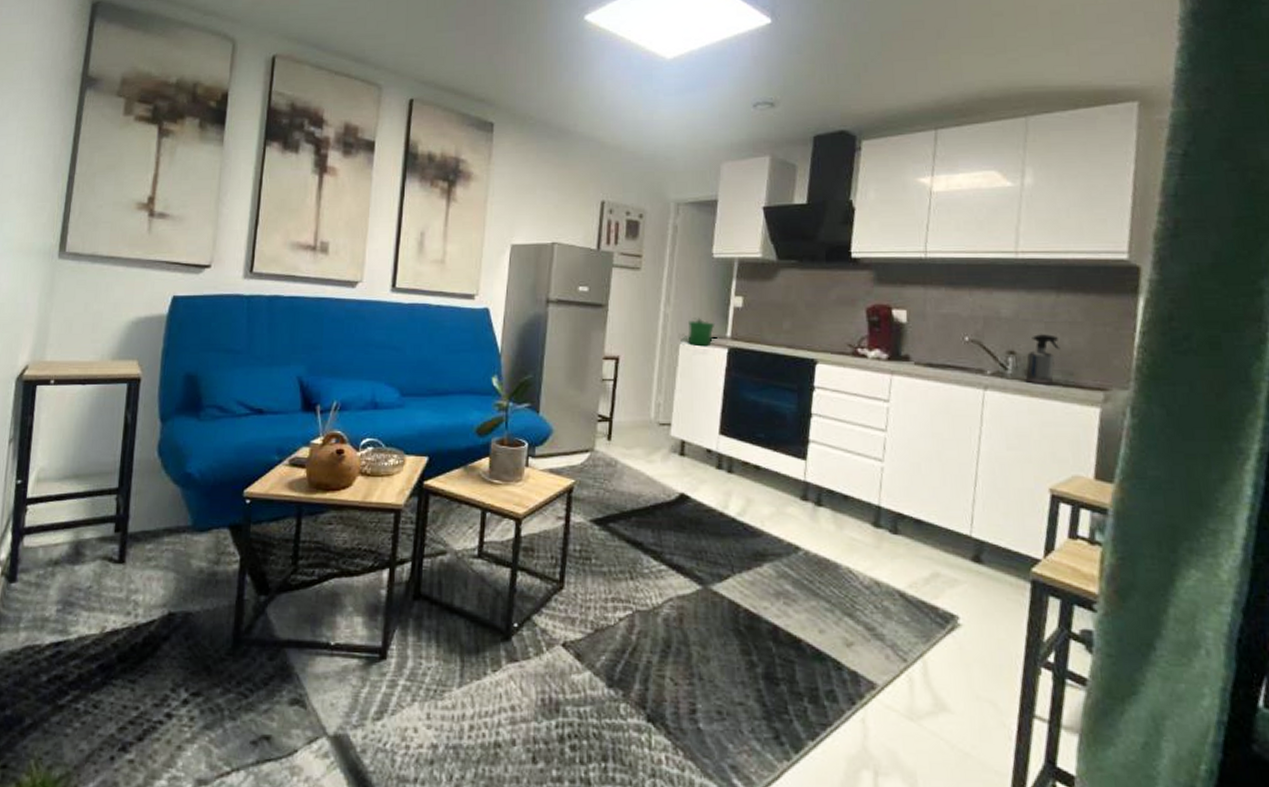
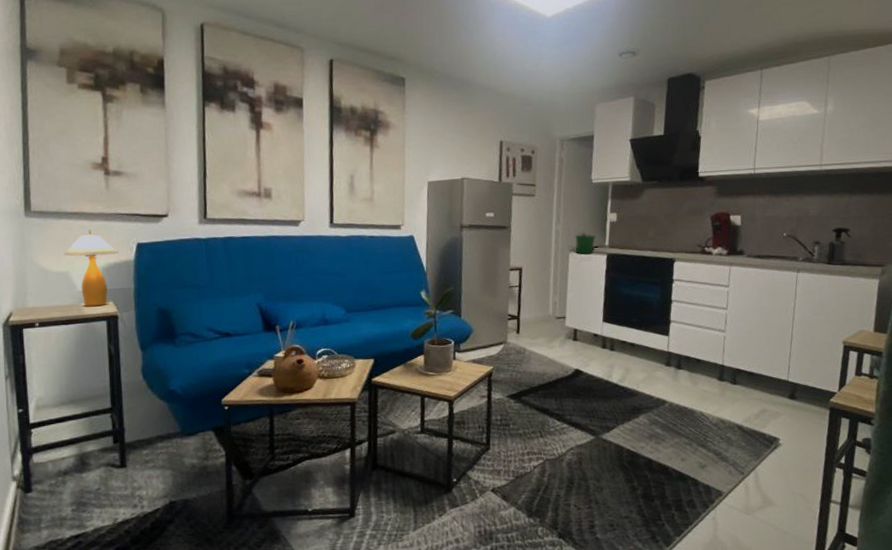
table lamp: none [92,277,152,366] -> present [63,229,119,307]

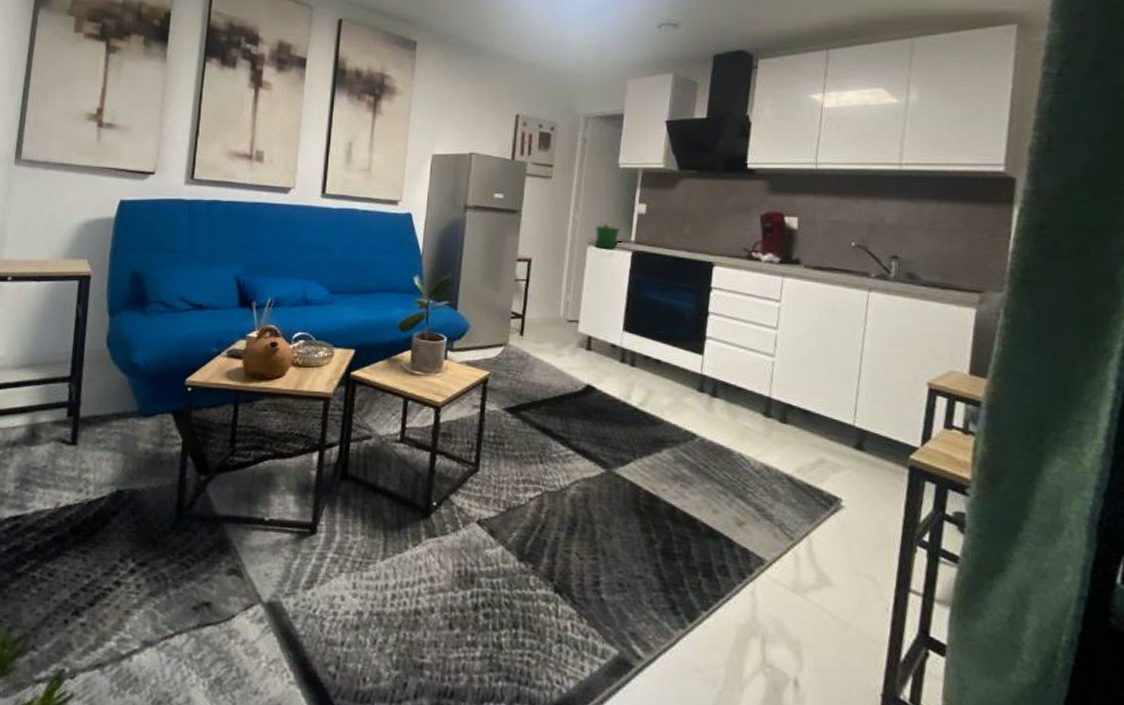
table lamp: present [63,229,119,307] -> none [45,182,101,264]
spray bottle: present [826,226,852,266] -> none [906,239,940,288]

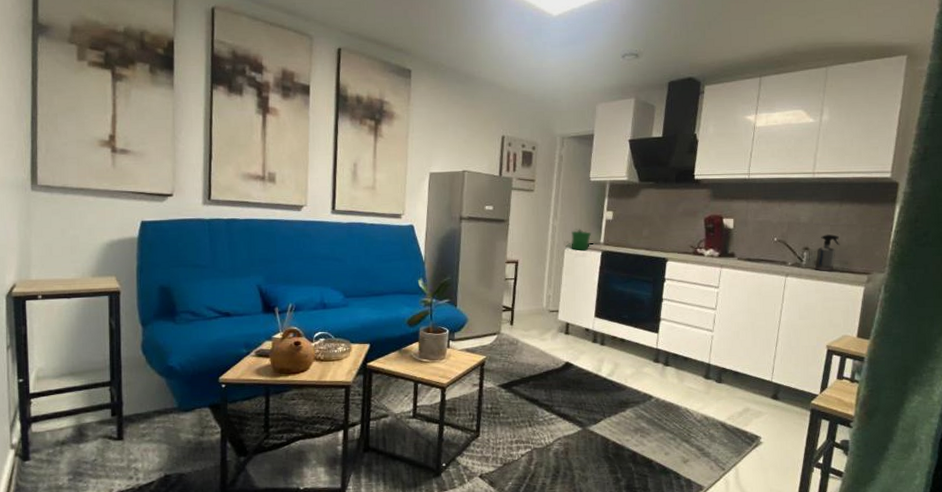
spray bottle: none [906,239,940,288] -> present [814,233,840,272]

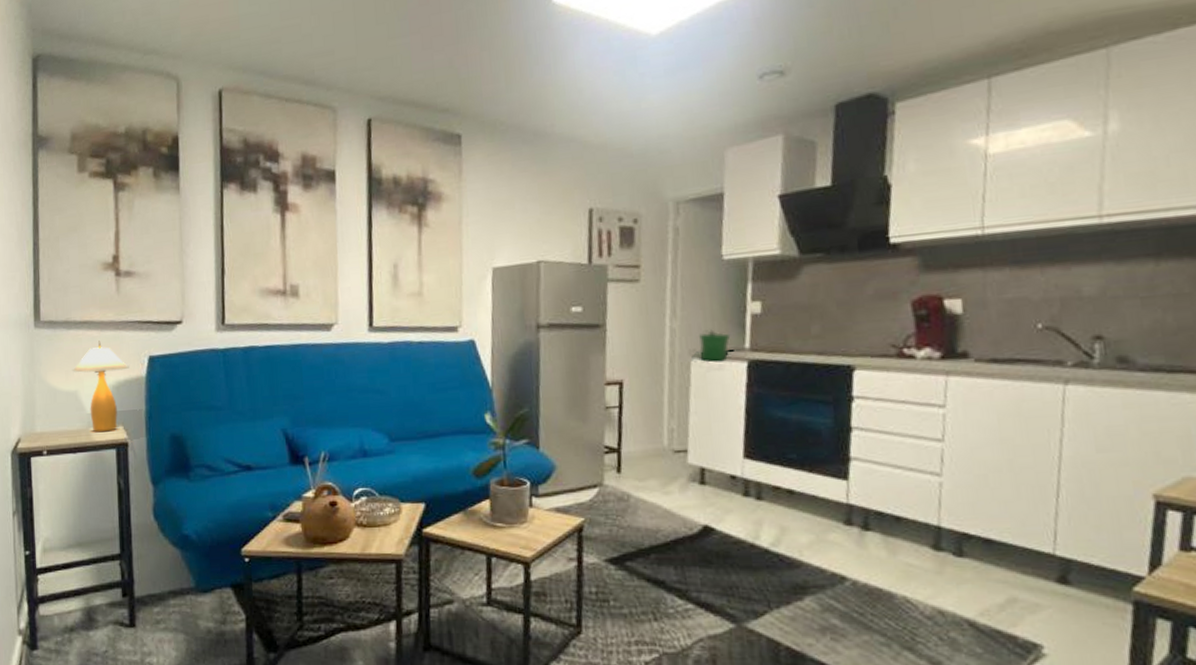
table lamp: none [68,205,123,282] -> present [72,340,129,433]
spray bottle: present [814,233,840,272] -> none [1116,311,1163,373]

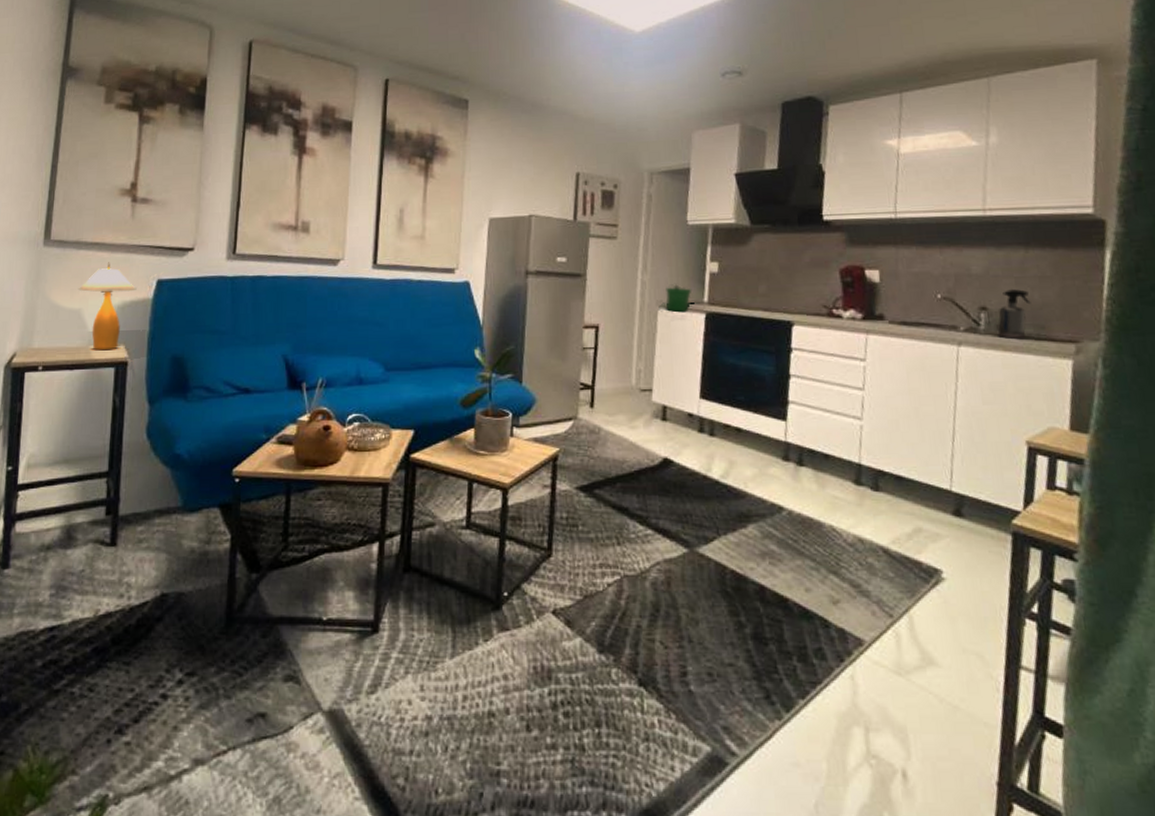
spray bottle: none [1116,311,1163,373] -> present [997,288,1031,340]

